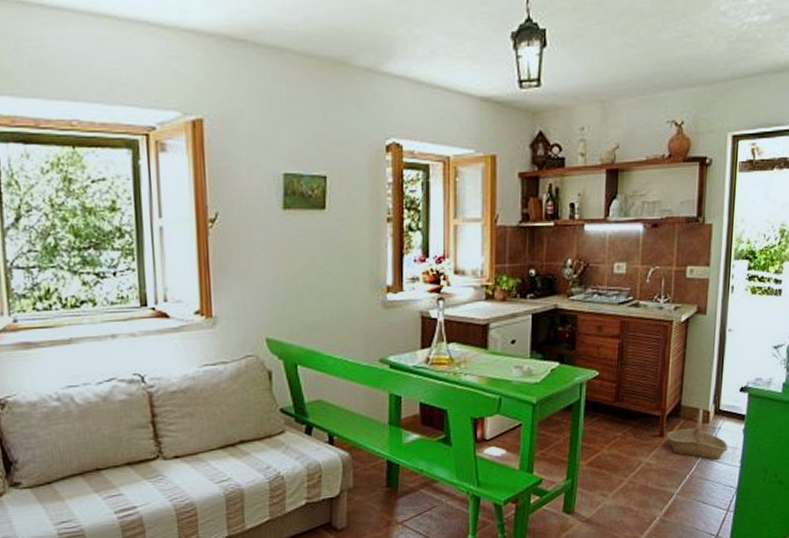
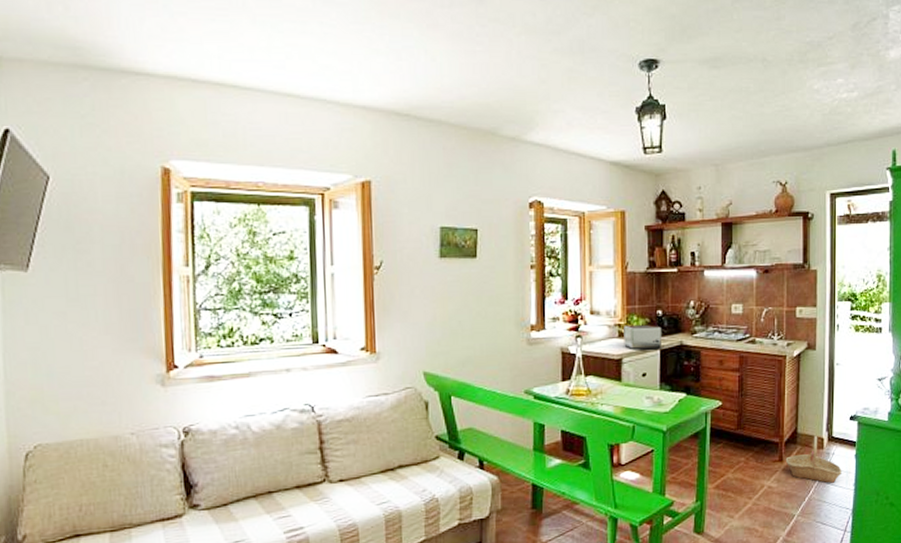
toaster: none [491,285,534,315] -> present [624,324,661,351]

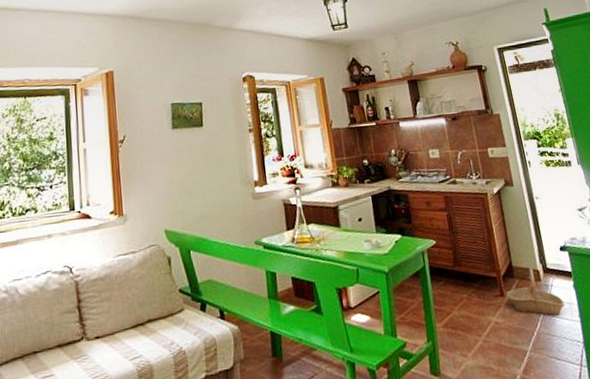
toaster: present [624,324,661,351] -> none [336,172,372,198]

